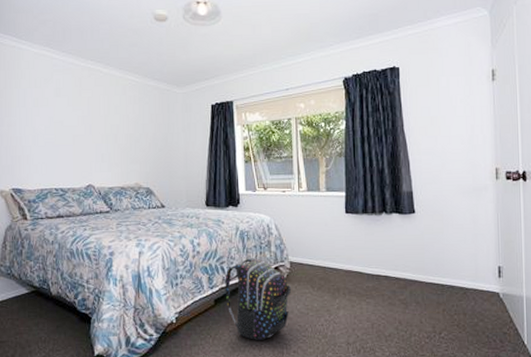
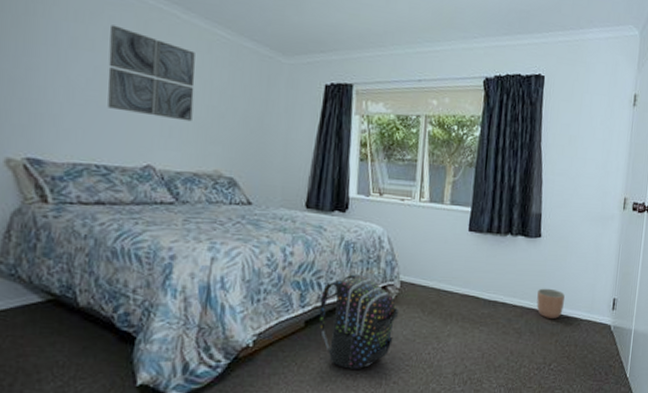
wall art: none [58,85,117,148] -> present [108,25,195,122]
planter: none [418,260,447,289] -> present [536,288,565,318]

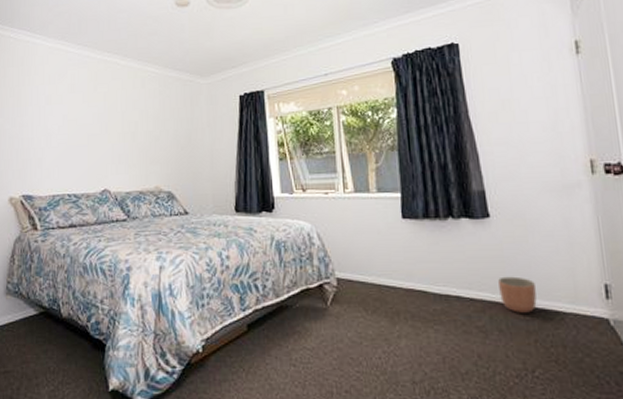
wall art: present [108,25,195,122] -> none [73,80,135,148]
backpack: present [319,274,398,369] -> none [259,274,339,376]

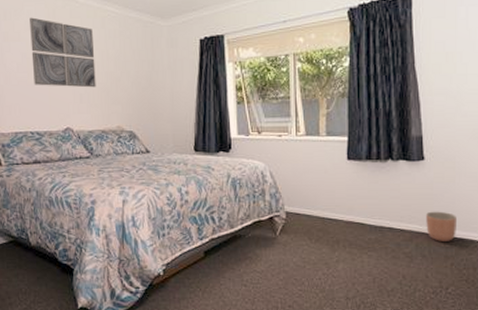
wall art: none [73,80,135,148] -> present [30,17,96,88]

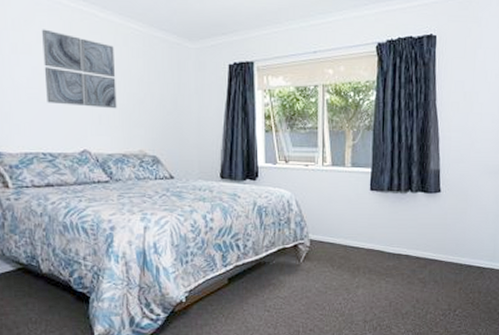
planter: present [426,211,456,241] -> none [439,240,466,268]

